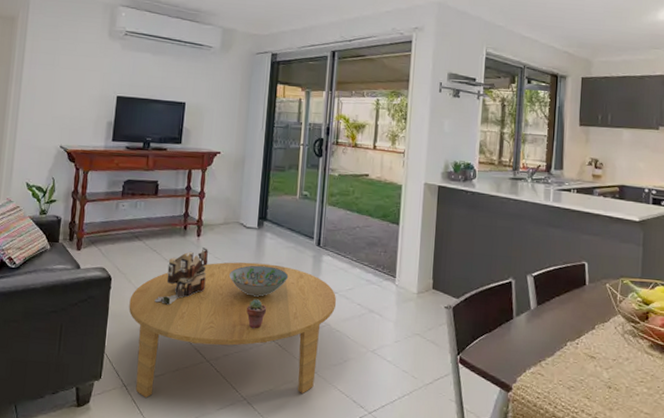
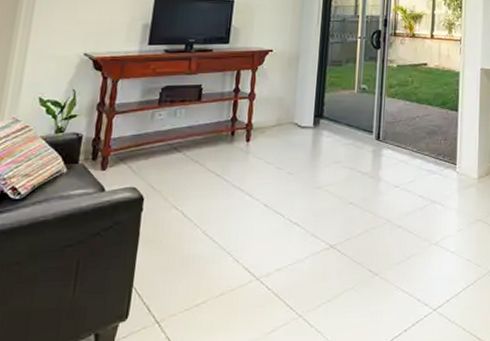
coffee table: present [129,262,337,398] -> none [164,164,398,333]
ruined building: present [154,247,208,305] -> none [195,153,259,221]
decorative bowl: present [229,265,289,297] -> none [282,166,347,201]
potted succulent: present [246,299,267,329] -> none [302,203,324,236]

